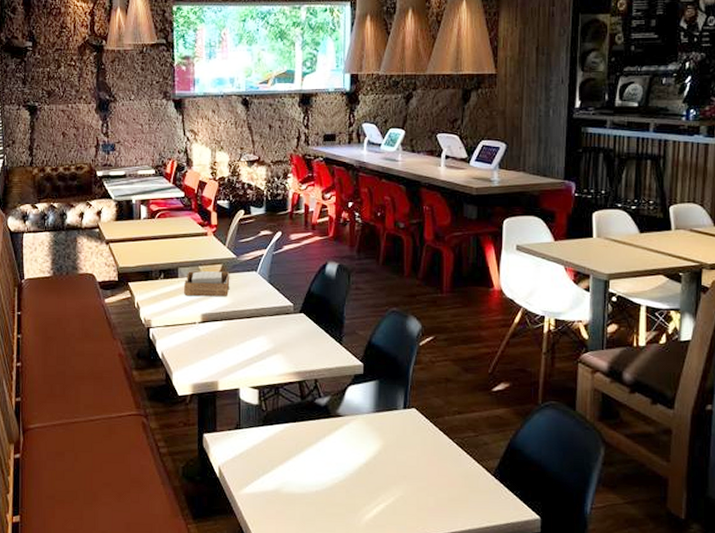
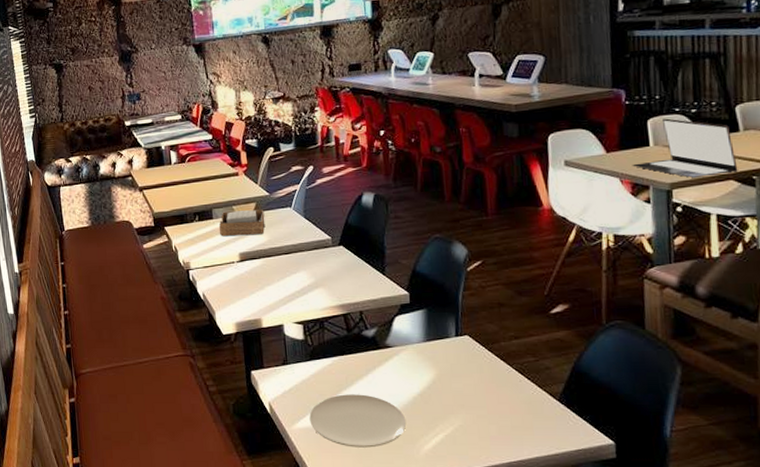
plate: none [257,461,351,515] -> present [309,394,407,448]
laptop: none [576,212,667,271] -> present [632,118,738,179]

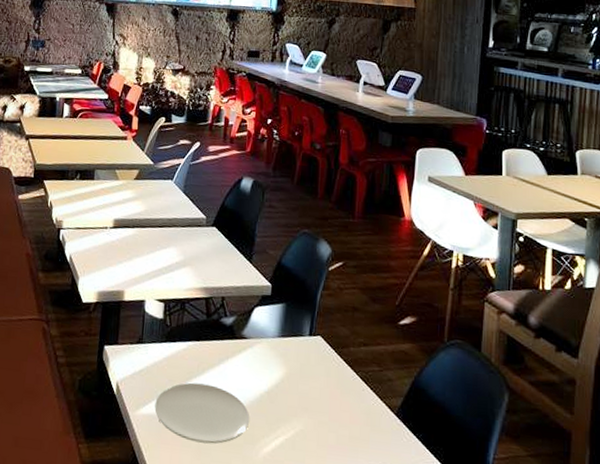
napkin holder: present [219,210,265,237] -> none [98,174,146,204]
laptop: present [632,118,738,179] -> none [485,152,573,213]

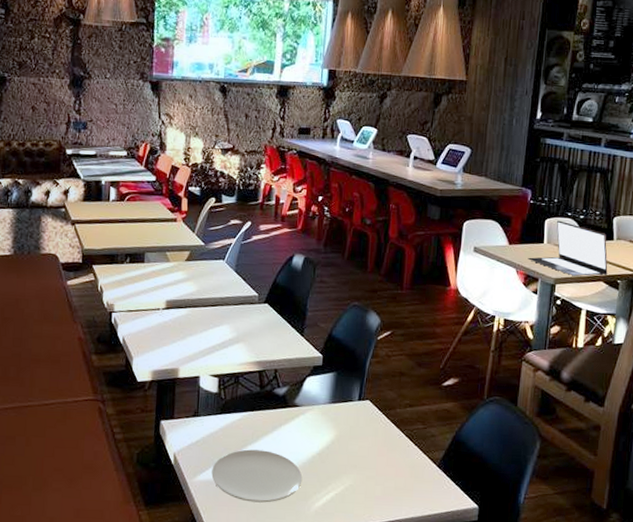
laptop: none [485,152,573,213] -> present [527,220,608,277]

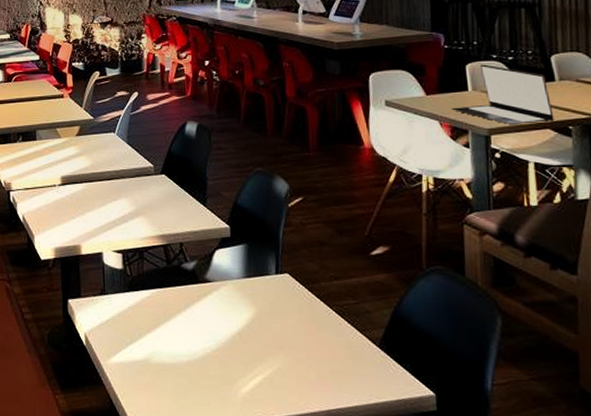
plate: present [211,449,303,503] -> none [125,329,225,387]

